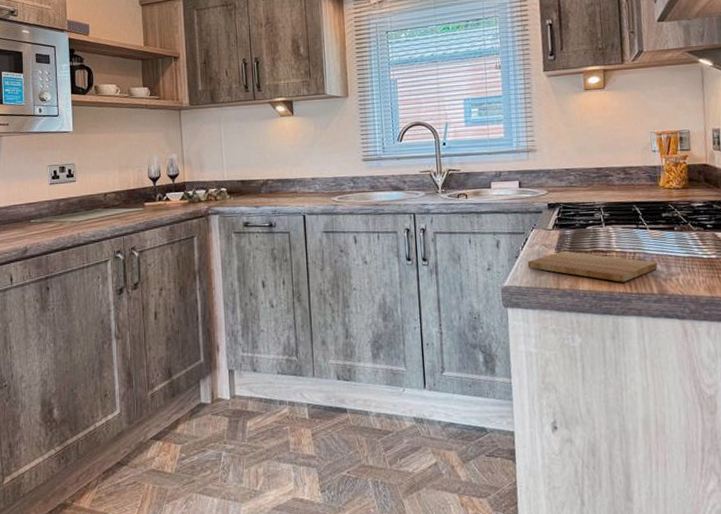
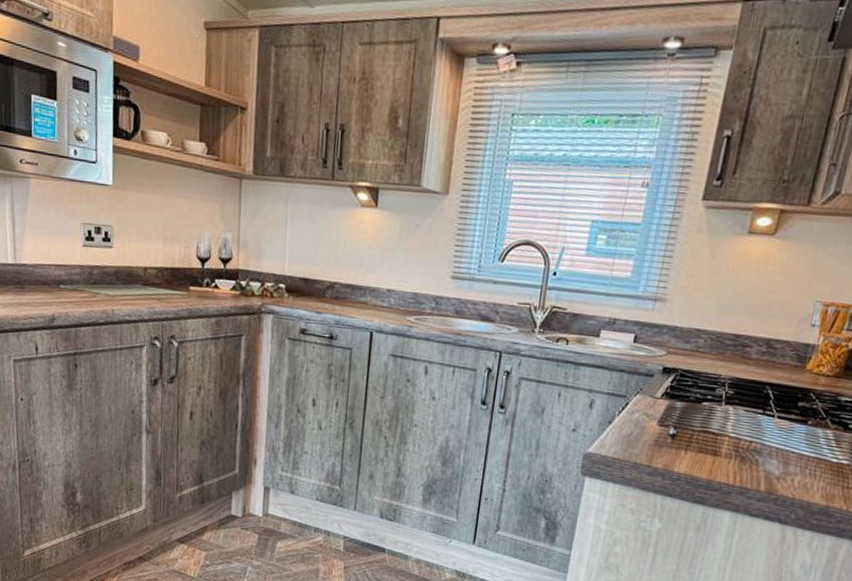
cutting board: present [527,251,658,282] -> none [620,425,775,472]

